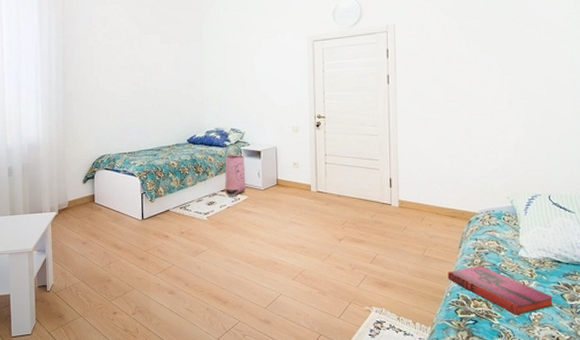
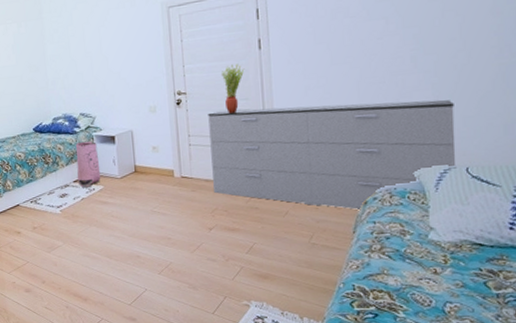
dresser: none [343,134,541,229] -> present [208,99,456,211]
potted plant: none [356,95,375,137] -> present [222,64,245,113]
hardback book: present [447,265,554,316] -> none [340,252,475,308]

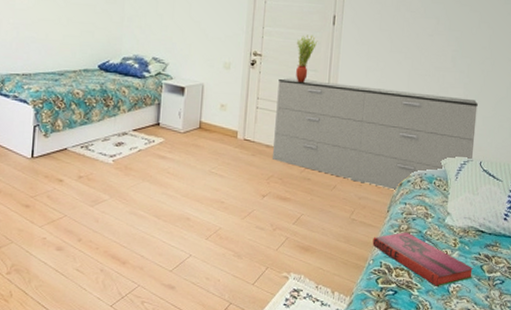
bag: present [75,141,101,188] -> none [137,87,165,138]
hardback book: none [340,252,475,308] -> present [372,232,474,288]

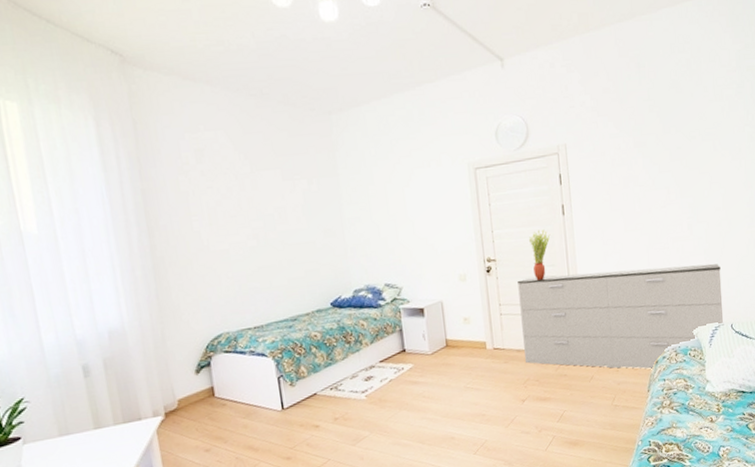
hardback book: present [372,232,474,288] -> none [638,407,741,454]

